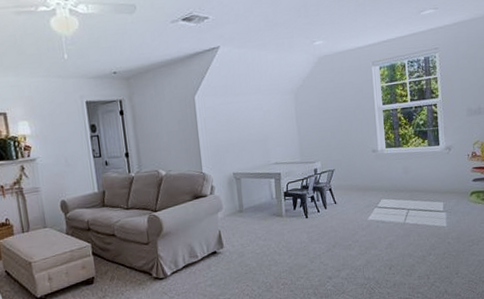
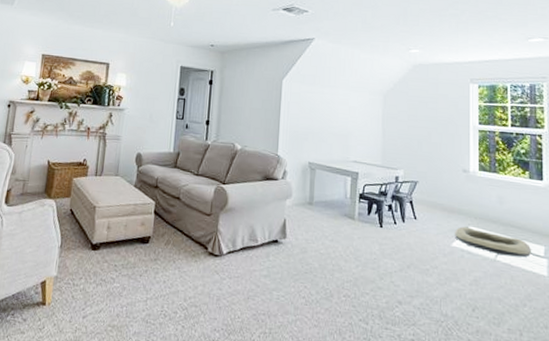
dog bed: none [369,200,434,218] -> present [454,226,532,258]

